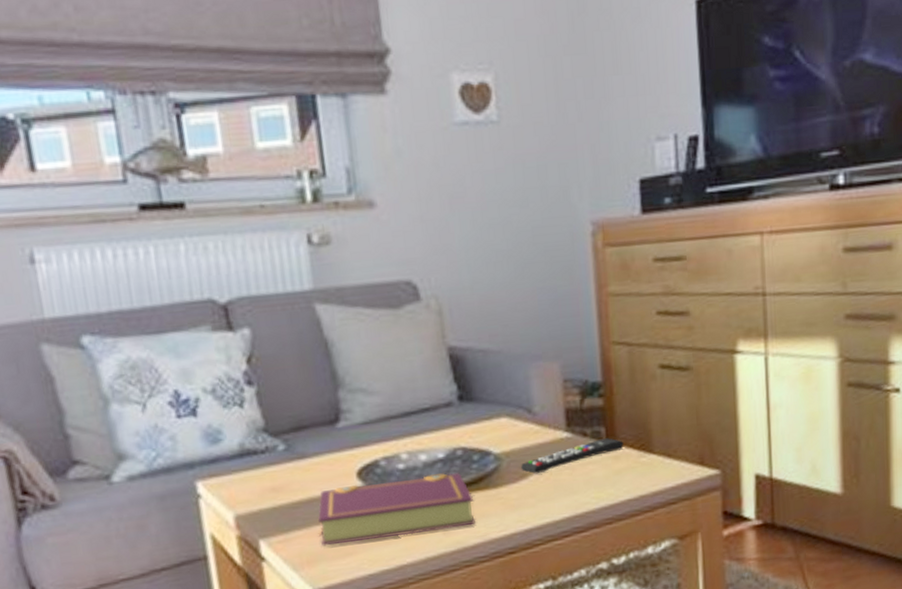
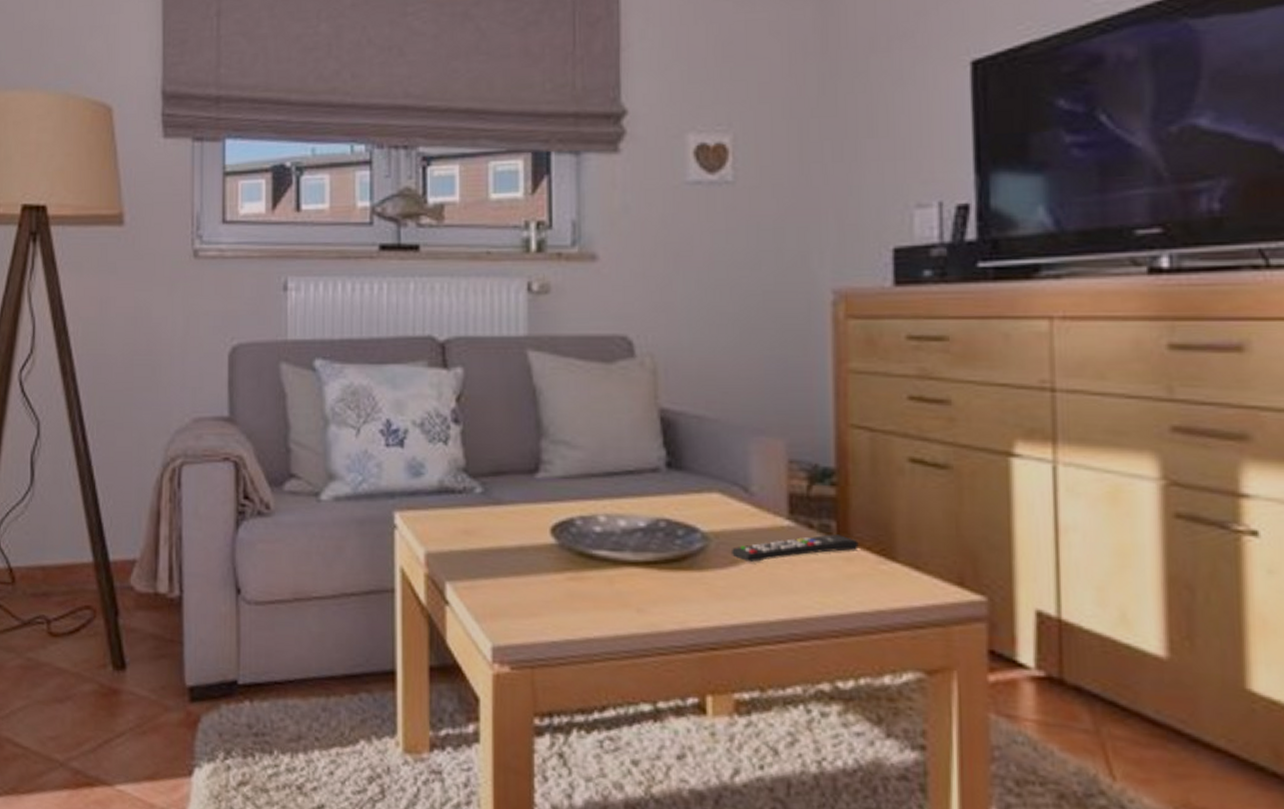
book: present [318,473,475,547] -> none [504,540,674,609]

